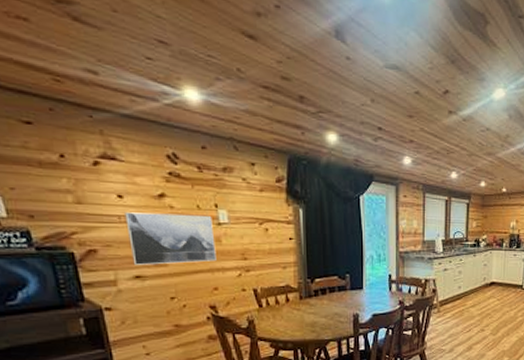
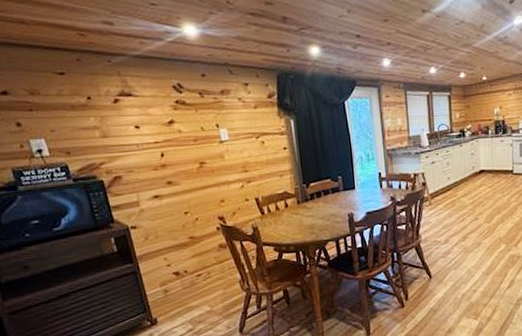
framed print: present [125,212,217,265] -> none [142,135,221,186]

